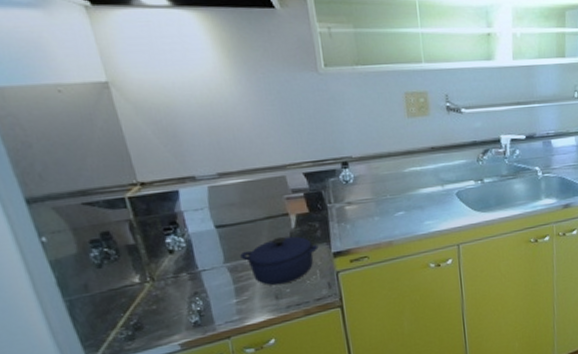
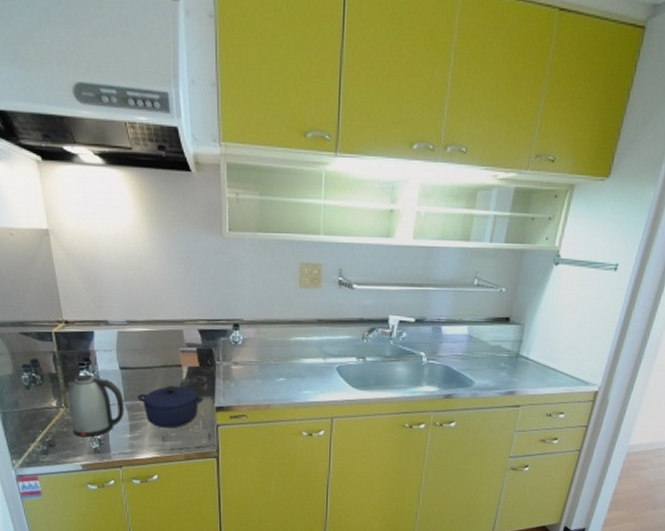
kettle: none [151,239,227,313] -> present [68,374,125,438]

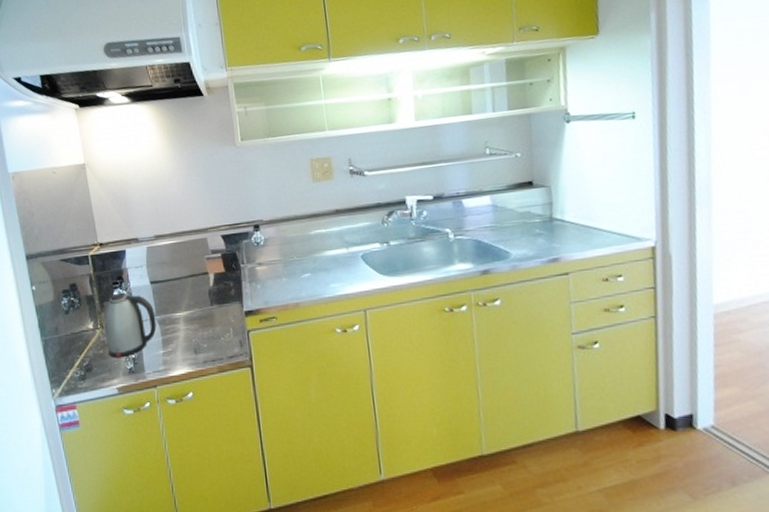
cooking pot: present [137,385,204,429] -> none [168,293,232,340]

